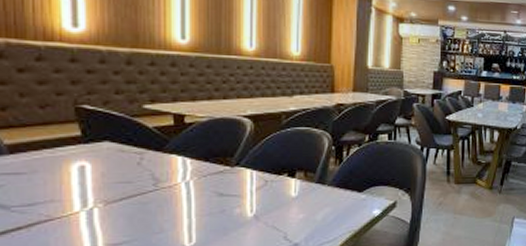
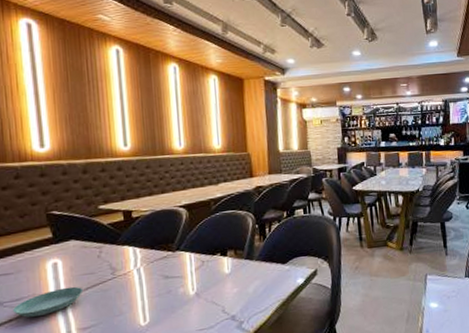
saucer: none [21,195,117,227] -> present [12,286,84,318]

